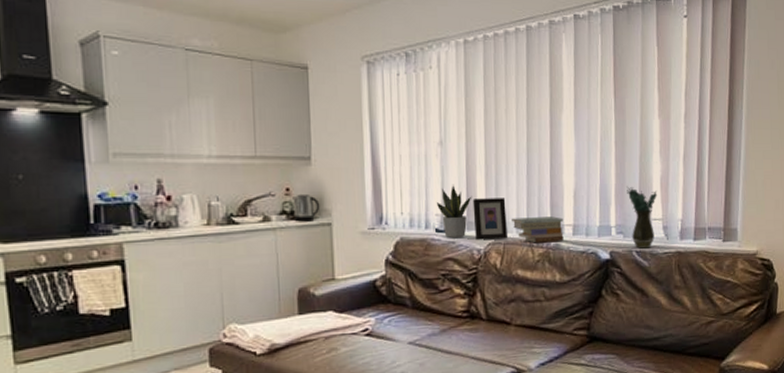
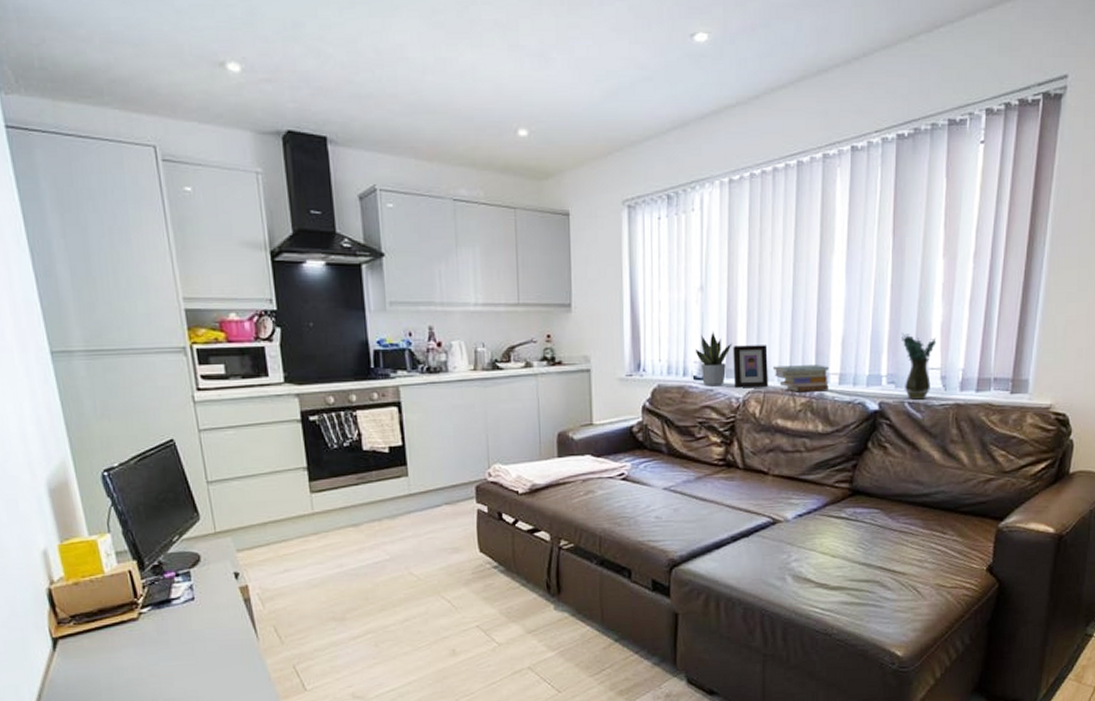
kettle: present [293,193,321,222] -> none [553,340,580,368]

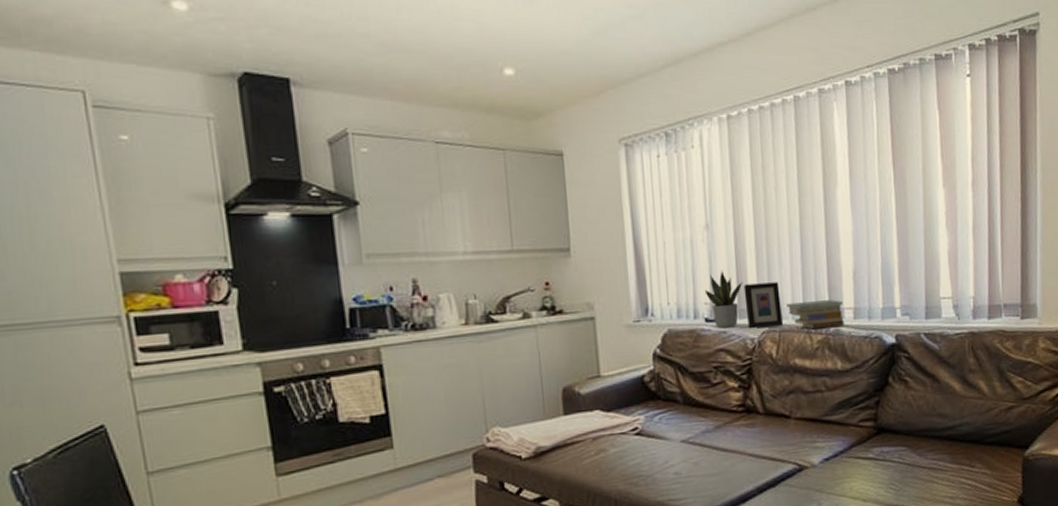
vase: present [901,333,937,400] -> none [911,263,946,331]

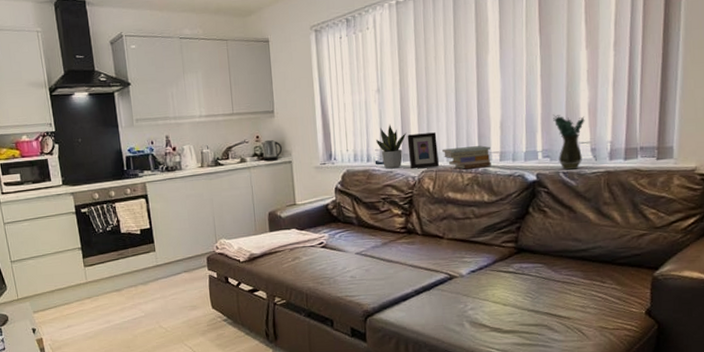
kettle: none [553,287,582,318] -> present [261,139,283,162]
vase: none [911,263,946,331] -> present [553,114,585,170]

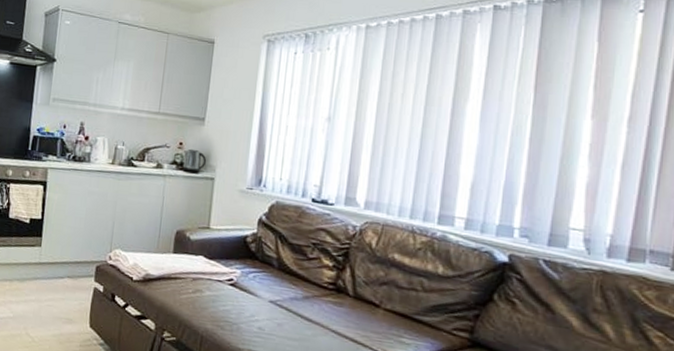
potted plant: present [376,123,407,169] -> none [317,159,355,212]
picture frame: present [407,132,440,170] -> none [352,176,391,221]
books: present [442,145,491,170] -> none [394,201,455,234]
vase: present [553,114,585,170] -> none [539,187,581,260]

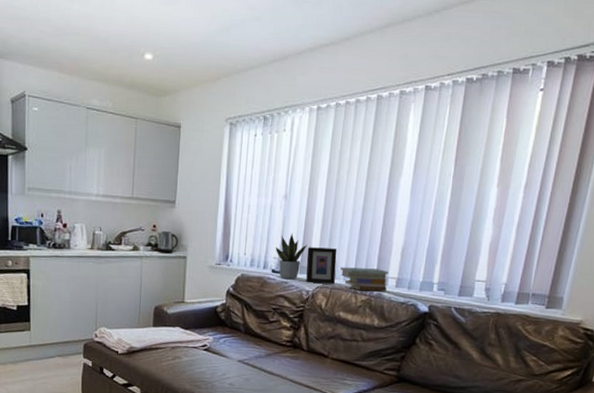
potted plant: none [317,159,355,212] -> present [276,233,308,280]
picture frame: none [352,176,391,221] -> present [306,247,338,285]
books: none [394,201,455,234] -> present [340,267,388,292]

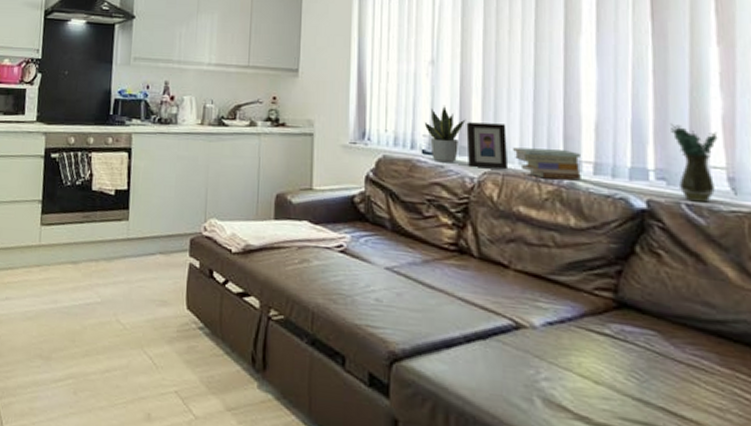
kettle: present [157,230,179,254] -> none [278,103,304,130]
vase: none [453,248,485,306] -> present [670,123,718,203]

